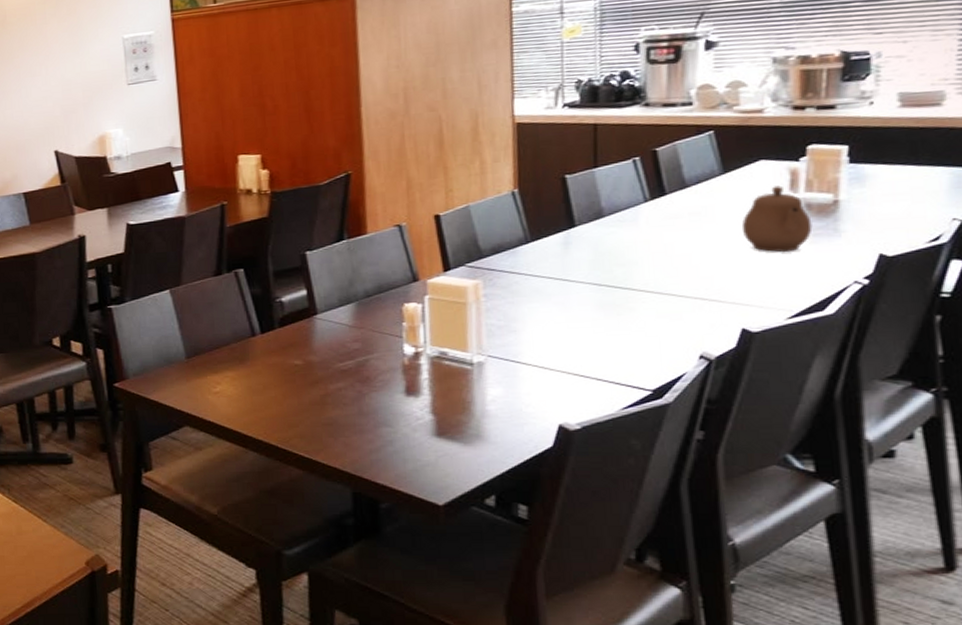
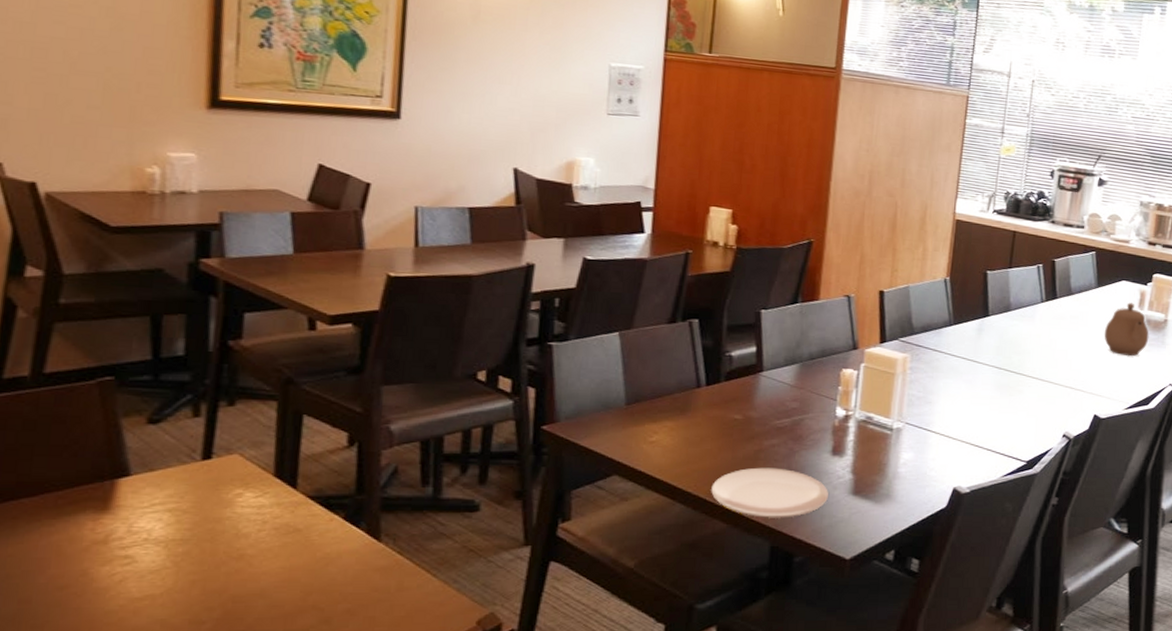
plate: none [281,412,408,464] -> present [711,467,828,518]

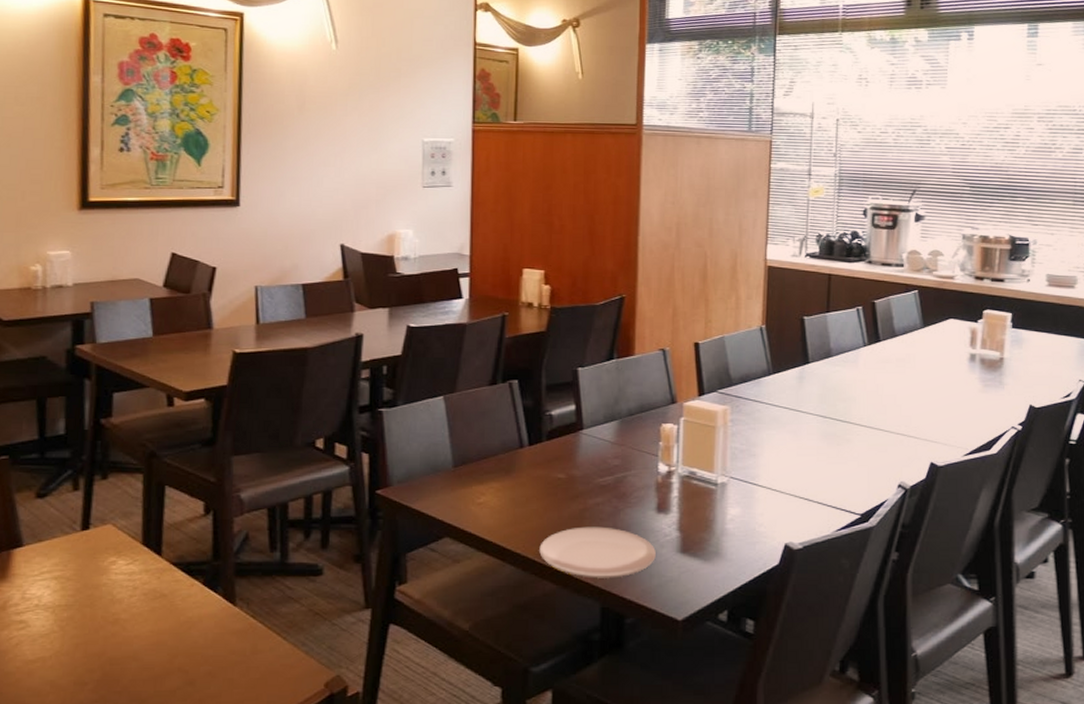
teapot: present [1104,302,1149,357] -> none [934,341,985,399]

